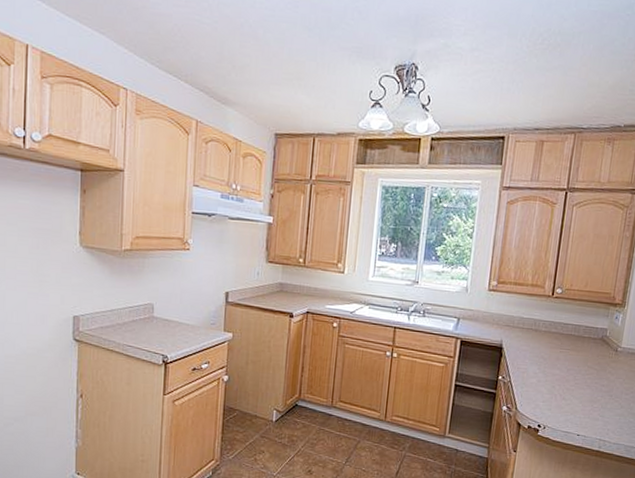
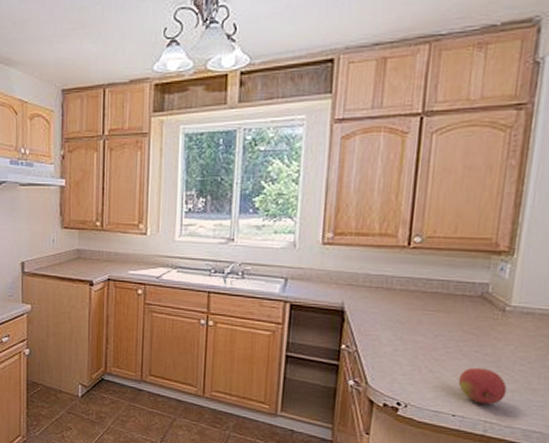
fruit: none [582,396,616,426] -> present [458,367,507,404]

